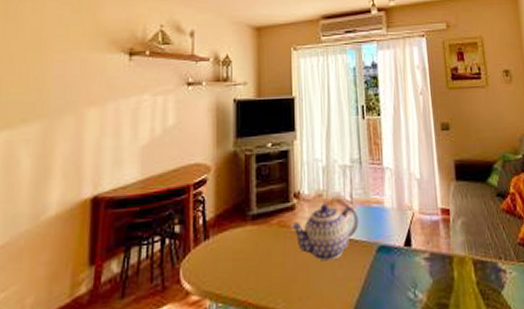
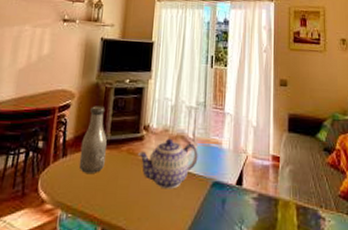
bottle: none [224,177,255,255] -> present [78,106,107,173]

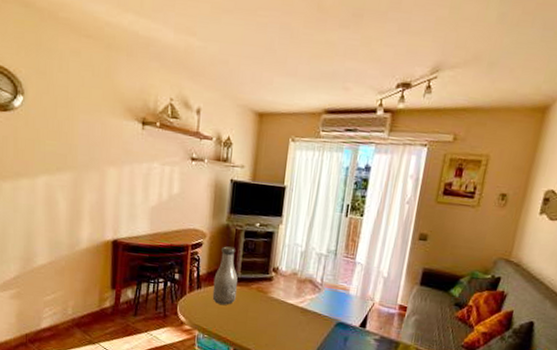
teapot: present [137,138,198,189] -> none [266,281,325,325]

